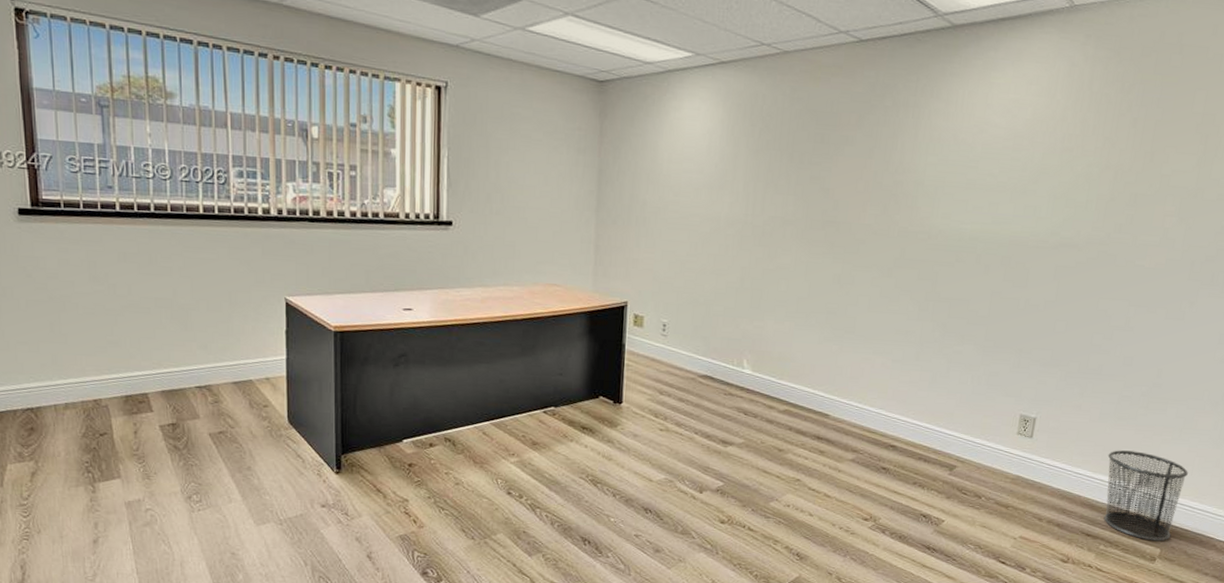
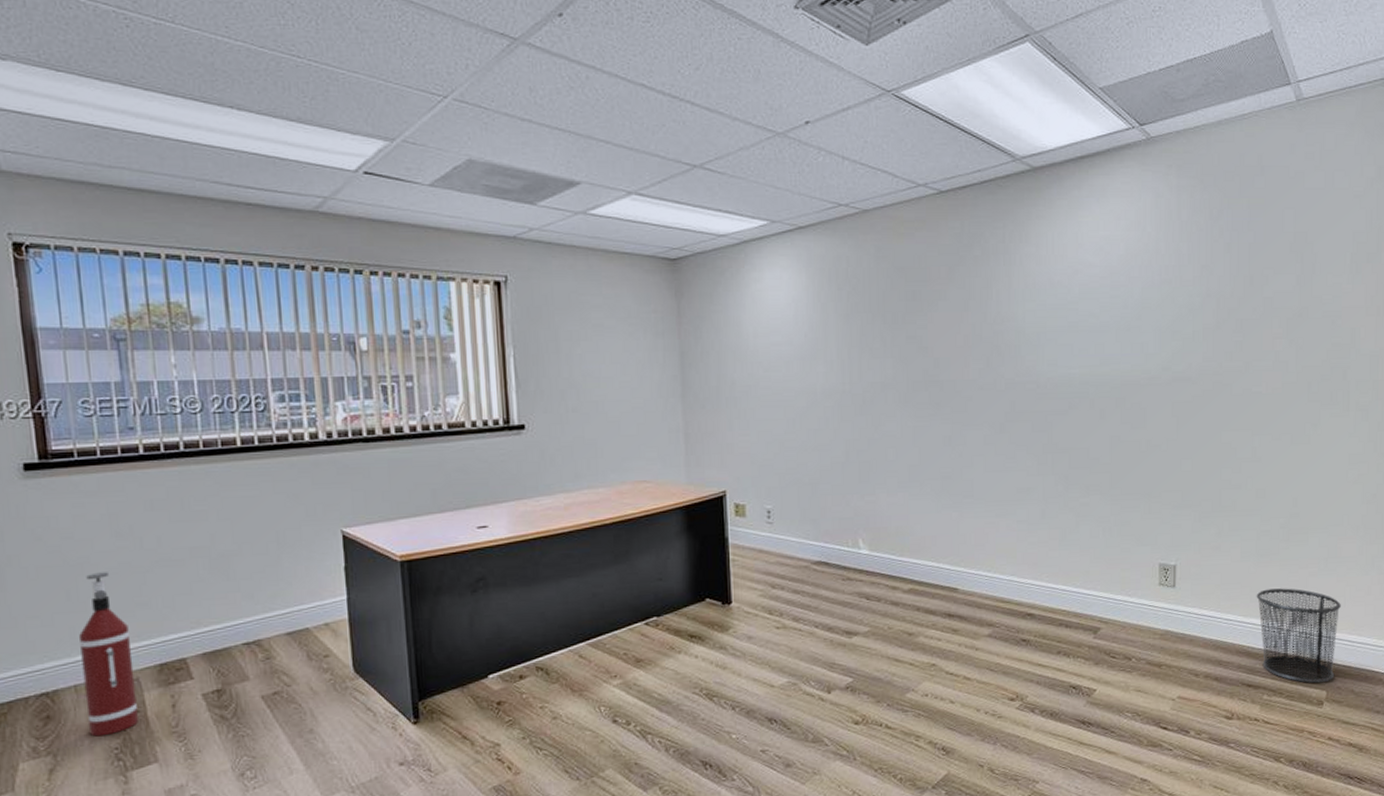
fire extinguisher: none [60,310,106,451] -> present [79,572,138,737]

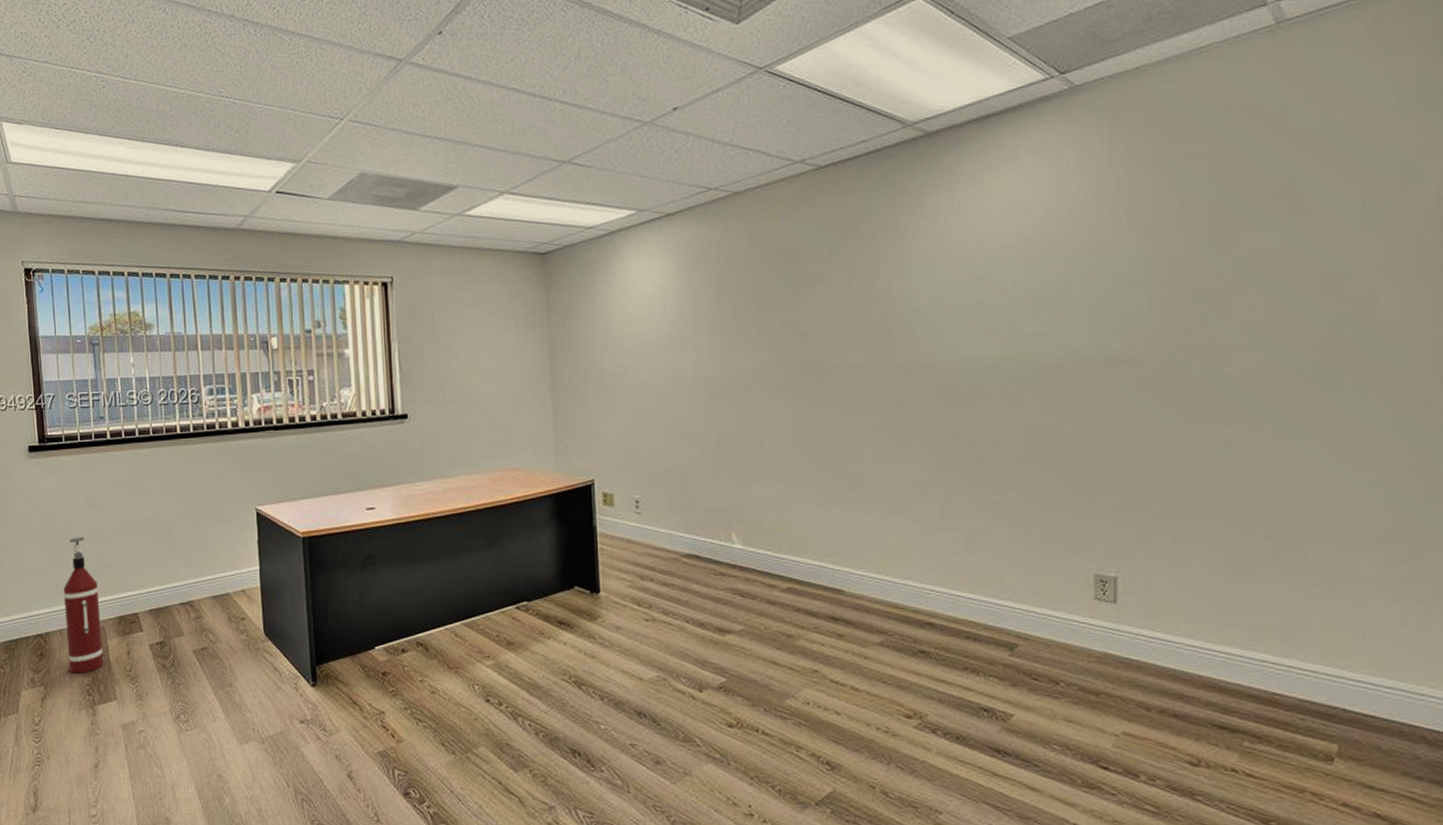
waste bin: present [1256,588,1341,684] -> none [1230,612,1358,734]

